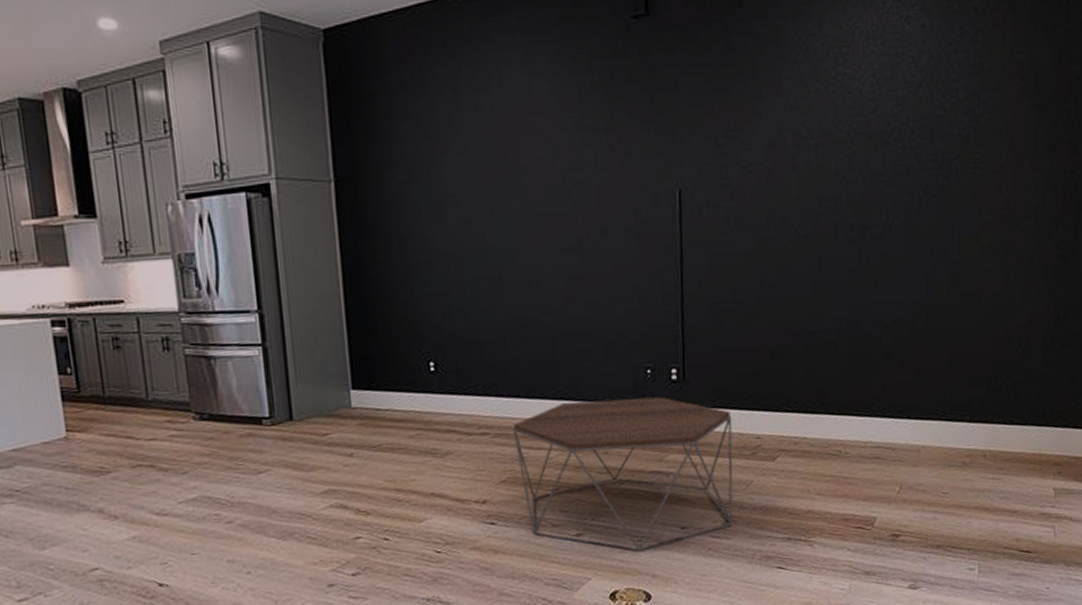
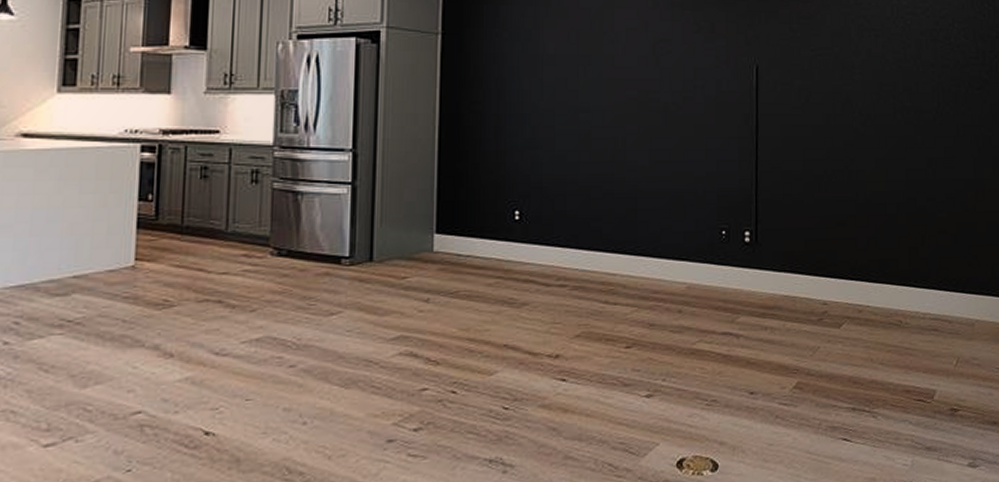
coffee table: present [512,396,733,552] -> none [590,258,801,417]

